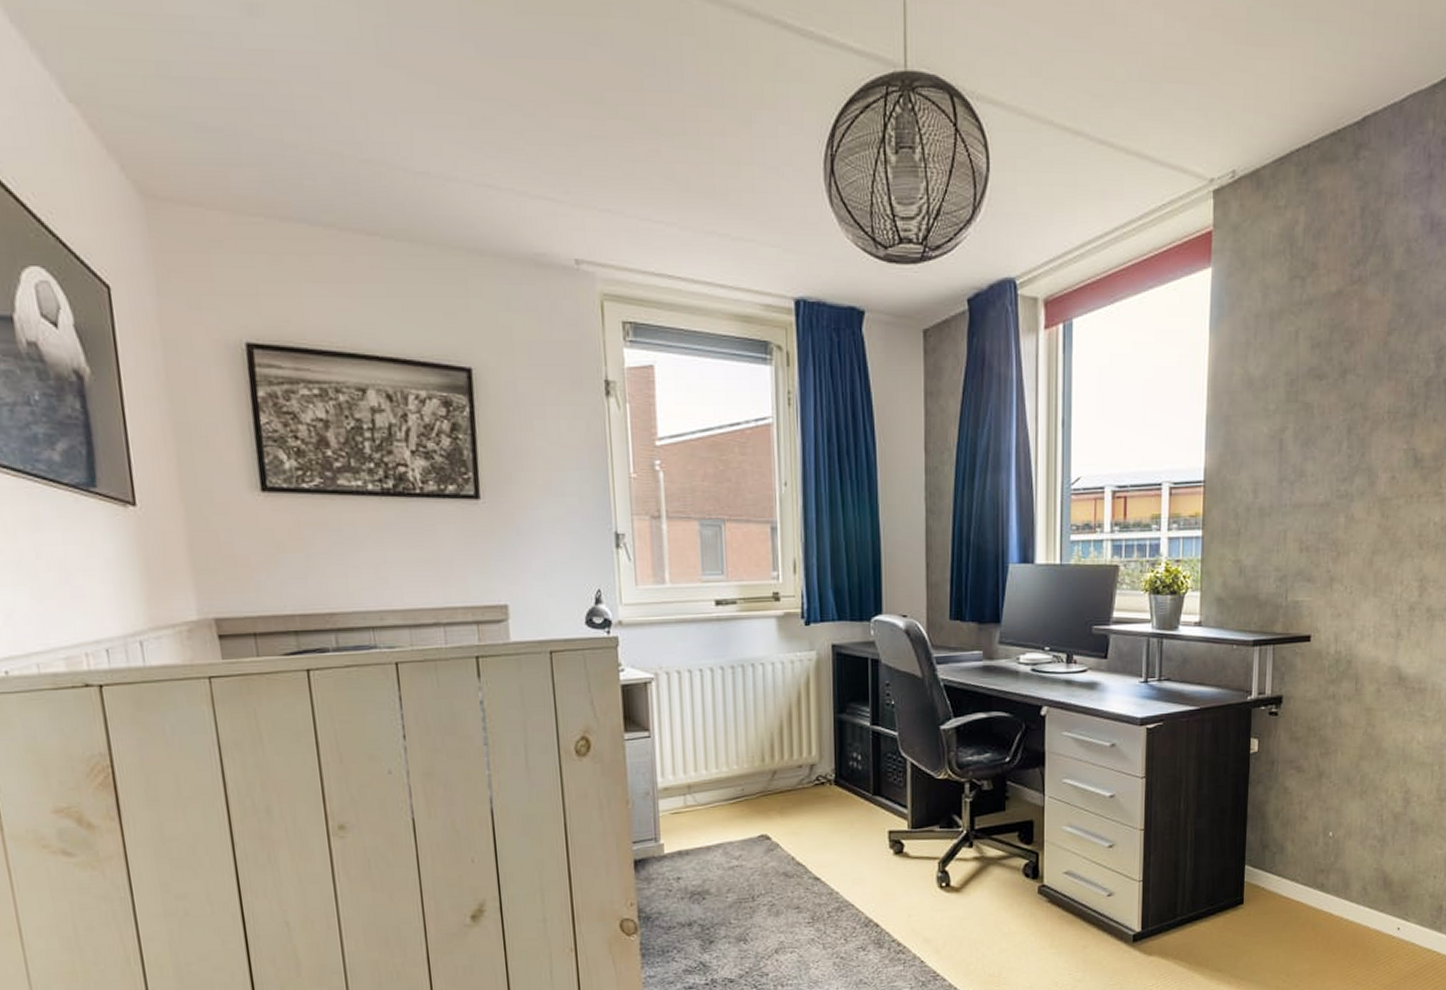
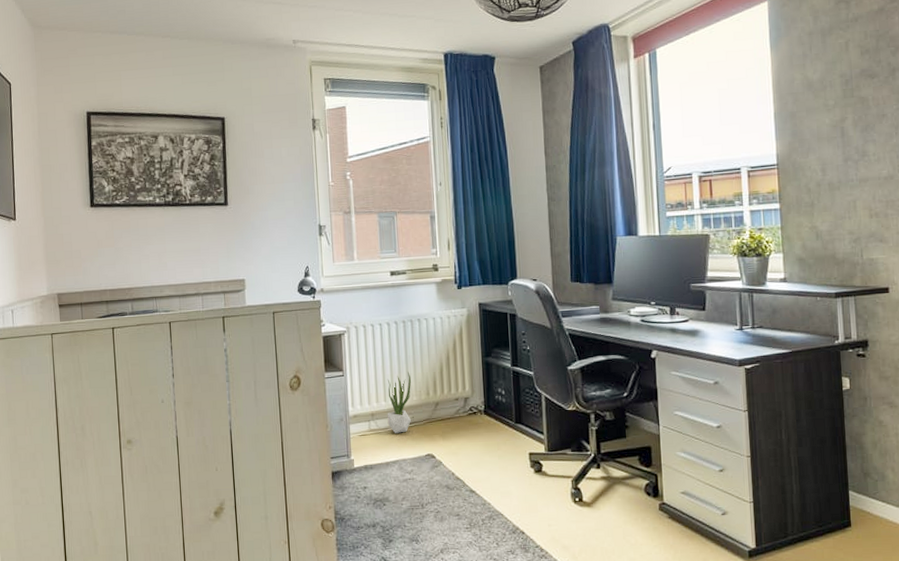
potted plant: none [708,731,742,810] -> present [387,371,412,433]

